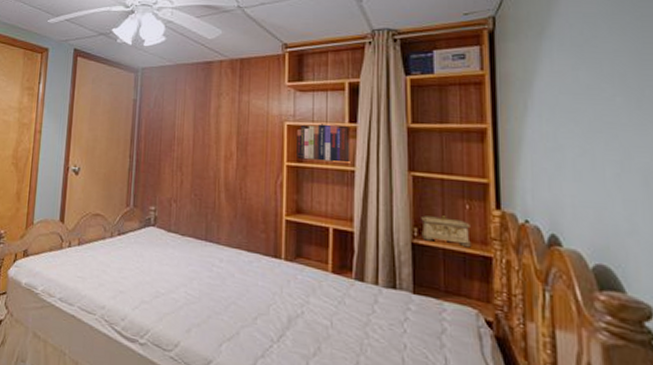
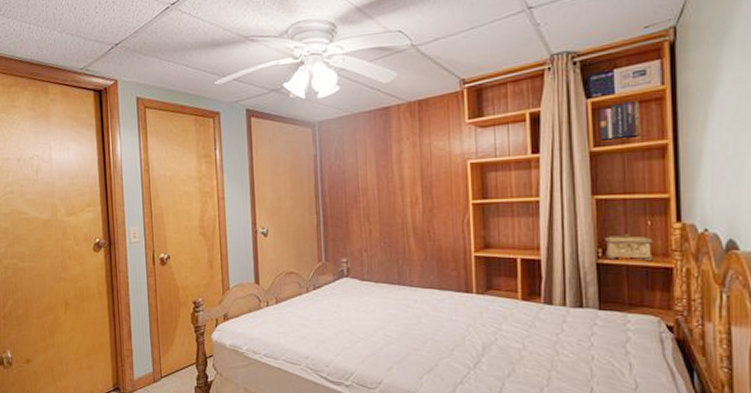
books: present [297,124,350,163] -> none [480,157,534,195]
books: none [418,82,458,120] -> present [599,101,639,142]

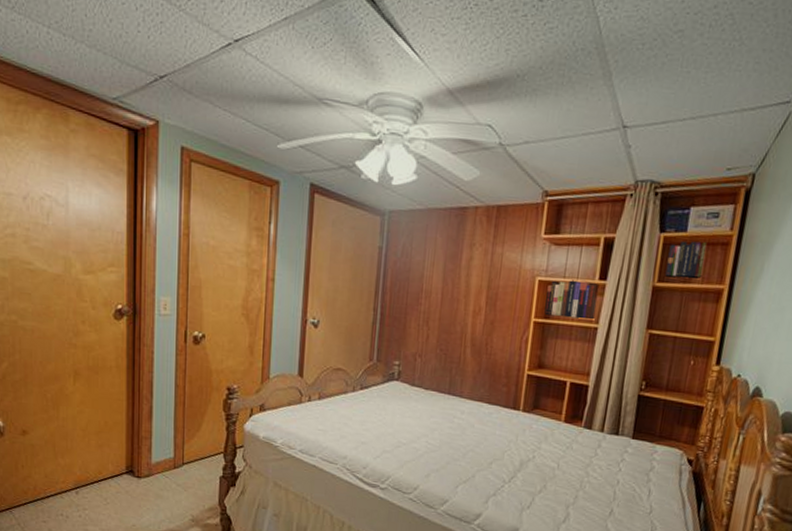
books: none [480,157,534,195] -> present [544,280,600,320]
decorative box: present [605,234,653,262] -> none [648,370,691,399]

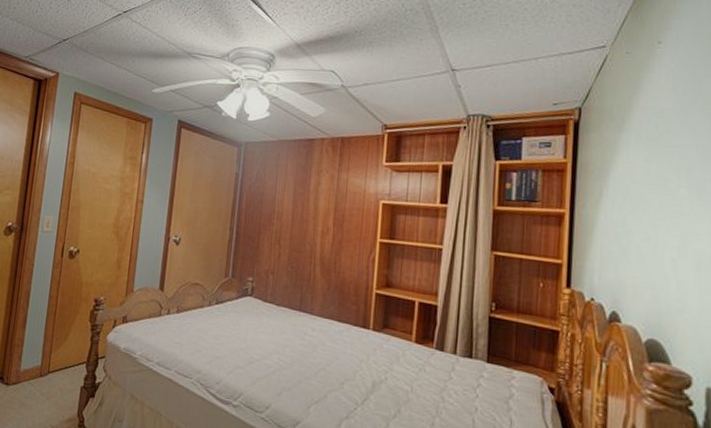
books: present [544,280,600,320] -> none [389,203,441,241]

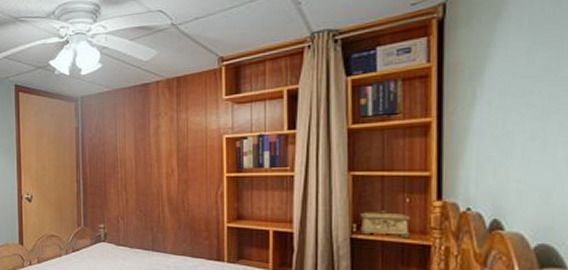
books: none [389,203,441,241] -> present [236,133,289,169]
decorative box: none [498,292,543,322] -> present [360,210,410,238]

